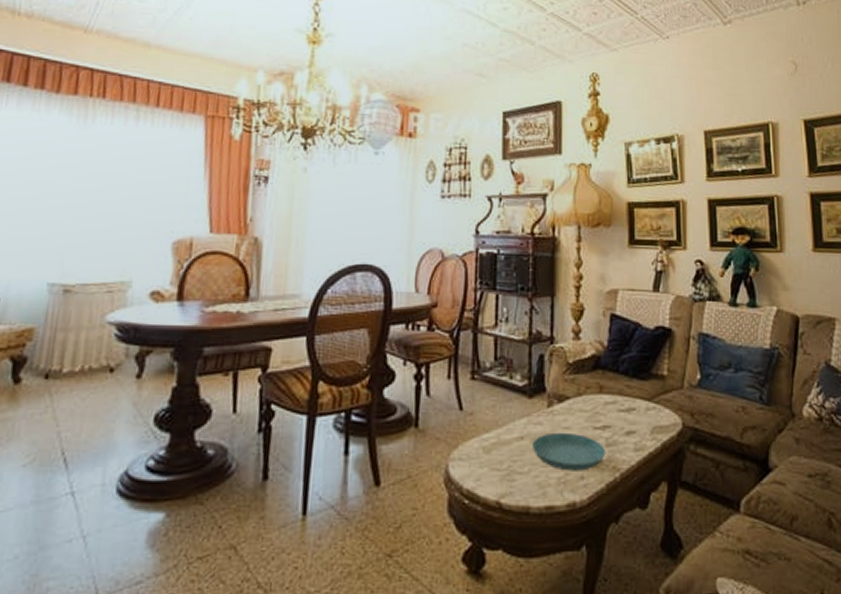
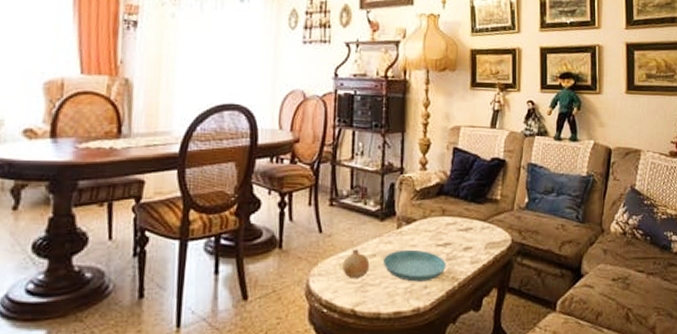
fruit: none [486,430,517,466] -> present [343,249,370,280]

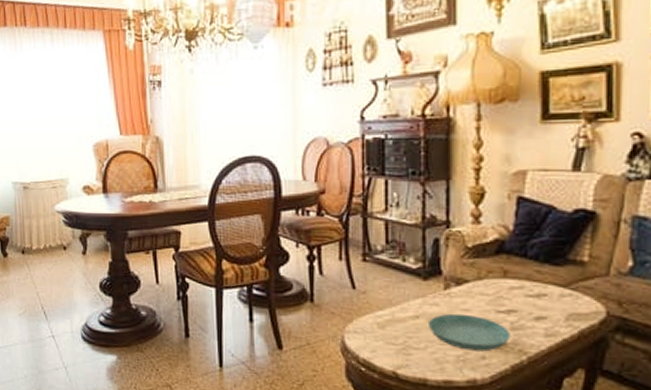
fruit: present [343,249,370,280] -> none [381,308,412,341]

